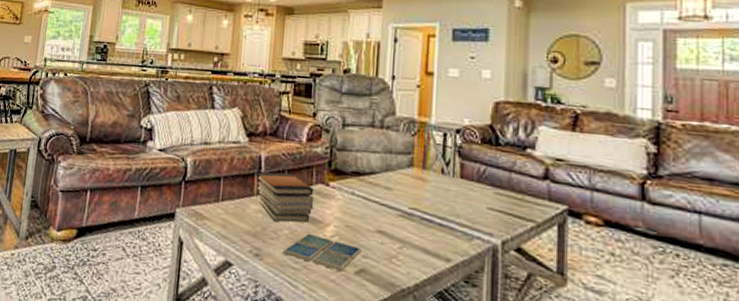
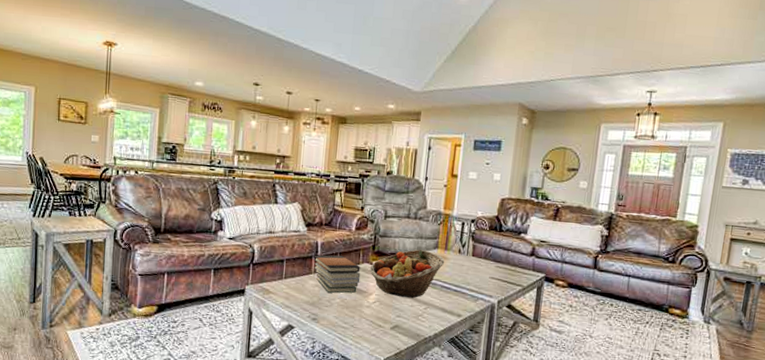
drink coaster: present [283,233,362,271] -> none [335,301,397,327]
fruit basket: none [325,167,424,234] -> present [369,249,445,299]

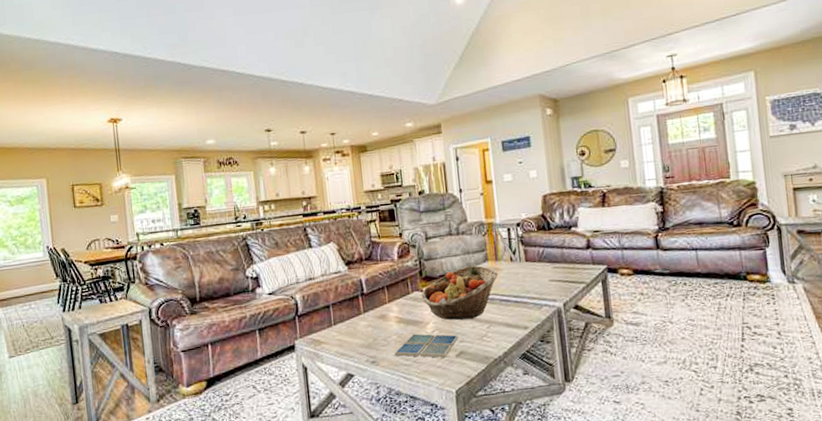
book stack: present [313,255,361,294] -> none [360,288,414,332]
drink coaster: none [335,301,397,327] -> present [394,333,459,358]

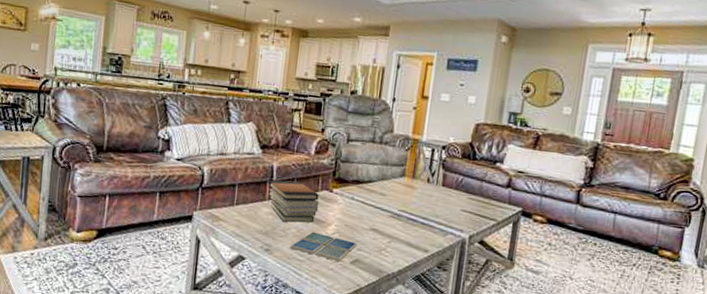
book stack: none [360,288,414,332] -> present [268,180,319,223]
fruit basket: present [421,265,498,320] -> none [329,177,412,231]

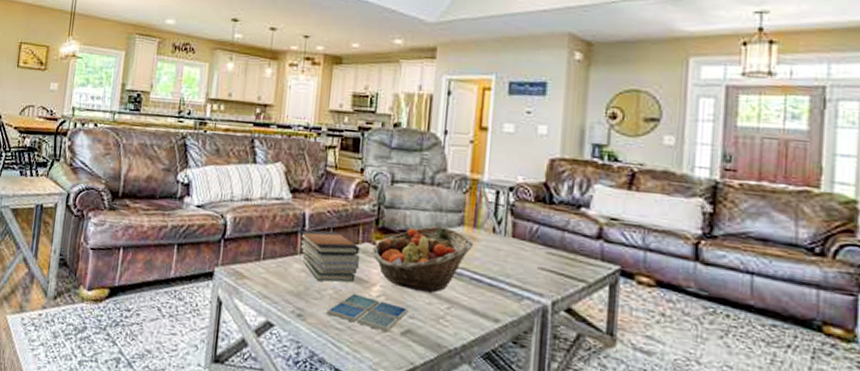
fruit basket: none [329,177,412,231] -> present [371,225,474,294]

